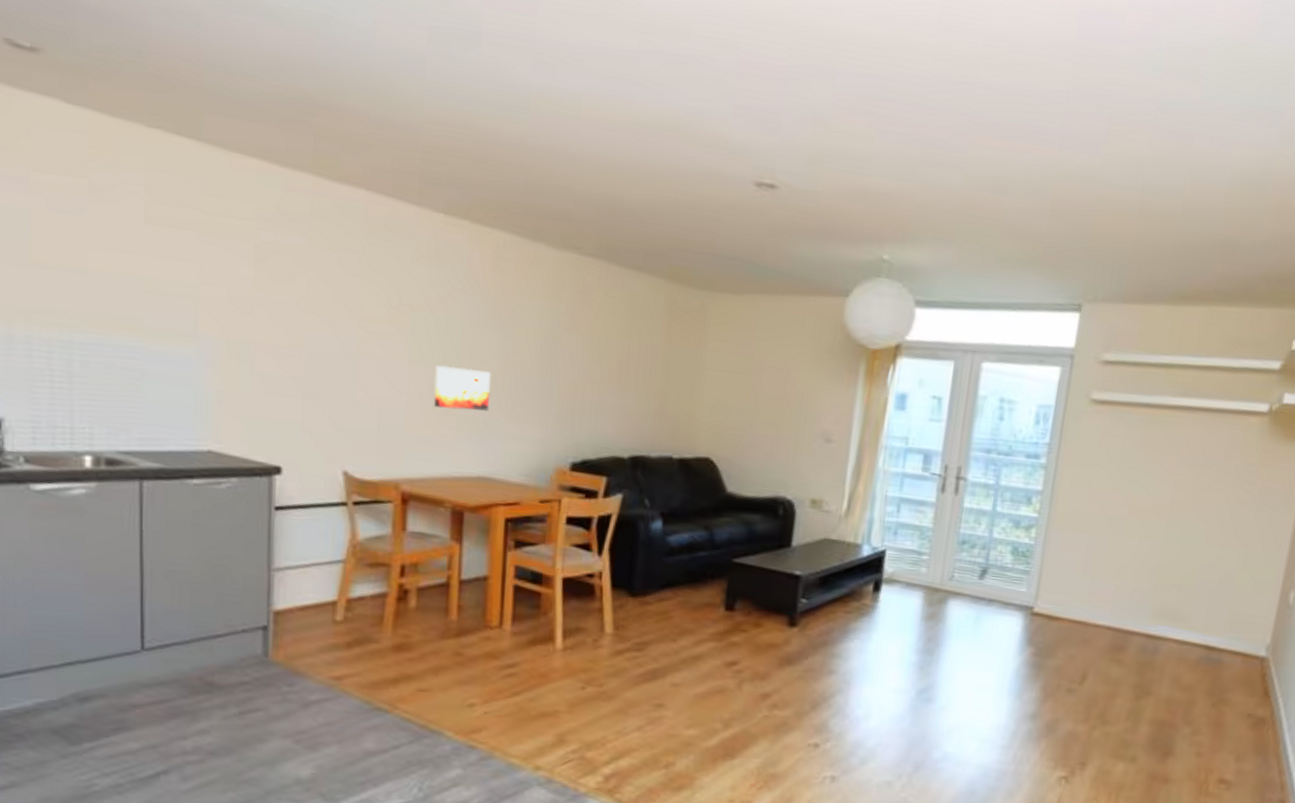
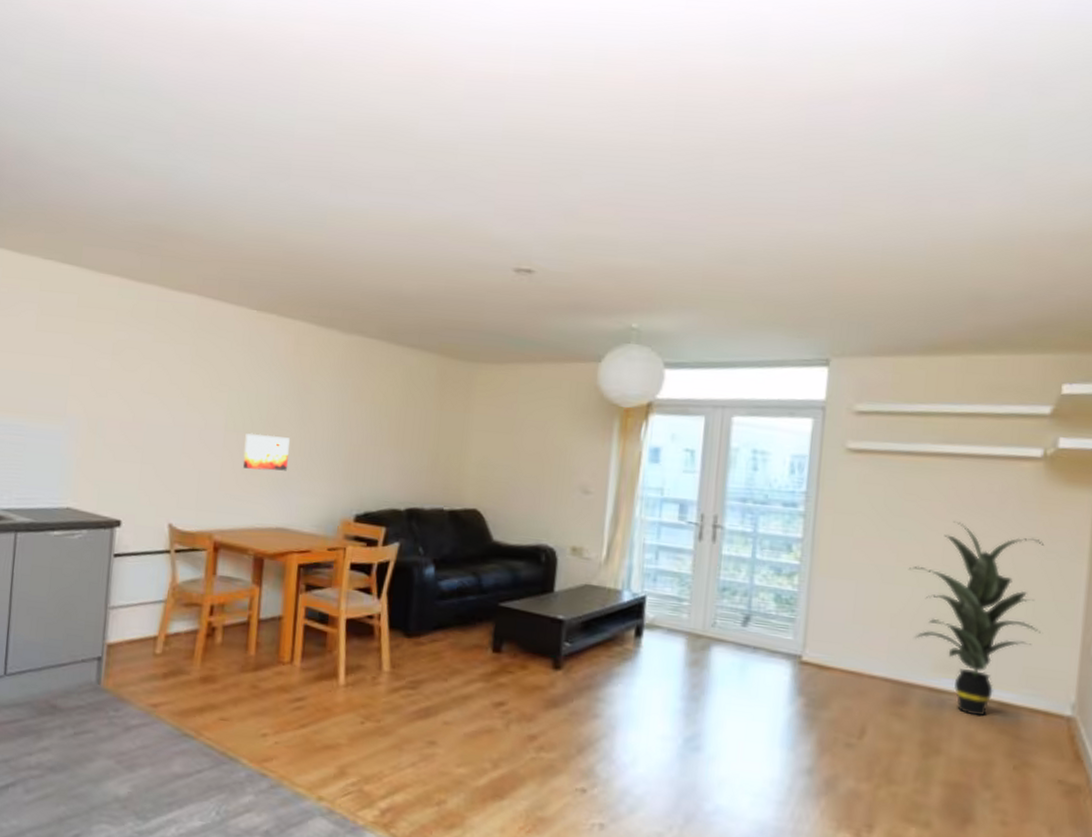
indoor plant: none [1137,475,1261,660] -> present [908,521,1045,716]

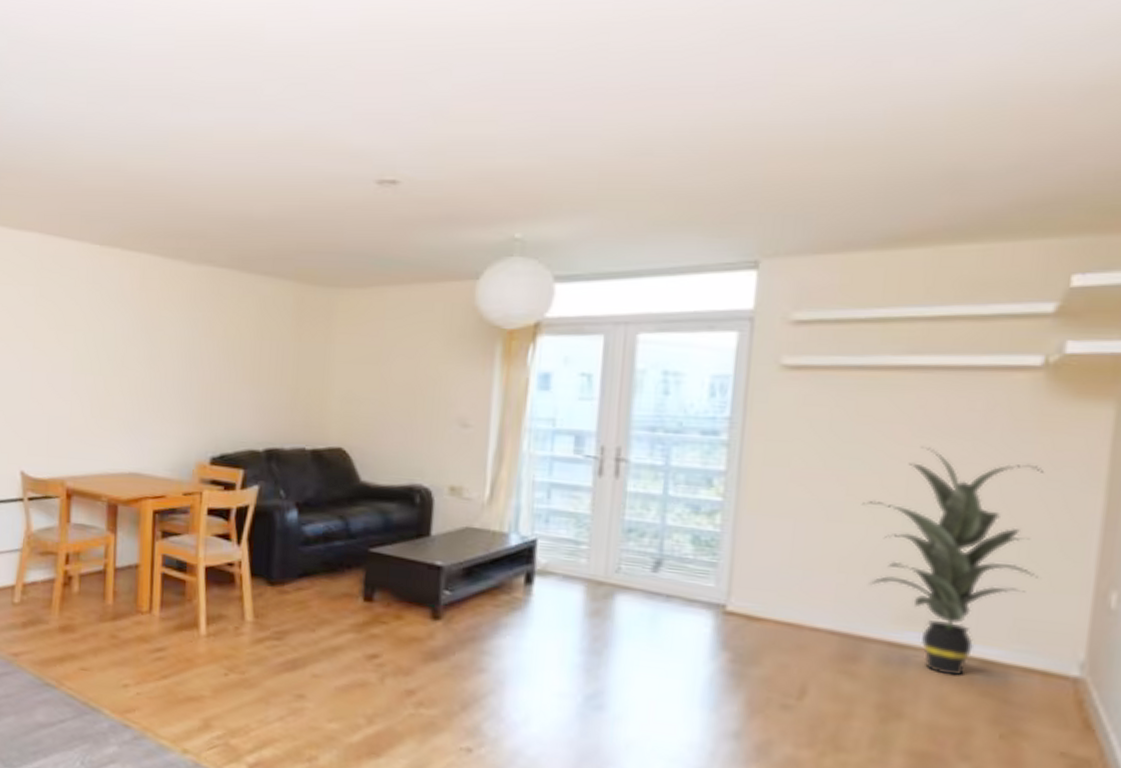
wall art: present [242,433,290,471] -> none [92,374,139,413]

